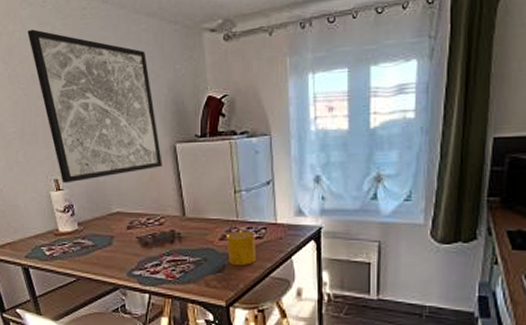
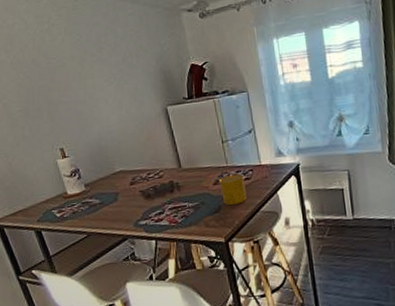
wall art: present [27,29,162,184] -> none [26,21,157,151]

